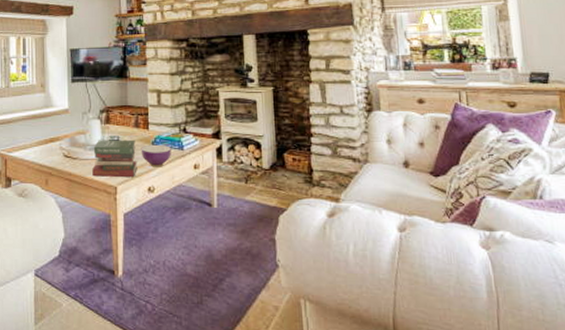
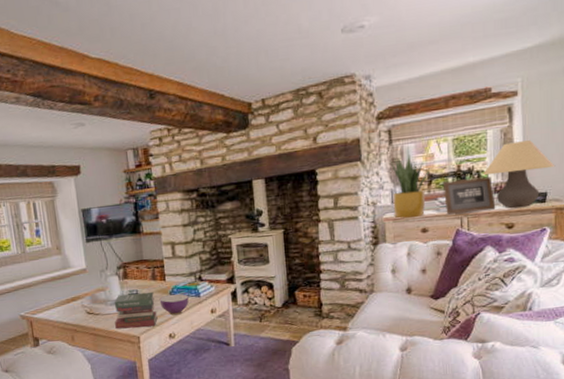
planter: none [383,23,424,86] -> present [390,154,430,218]
picture frame: none [438,52,496,87] -> present [442,176,496,214]
table lamp: none [480,19,556,87] -> present [483,140,556,209]

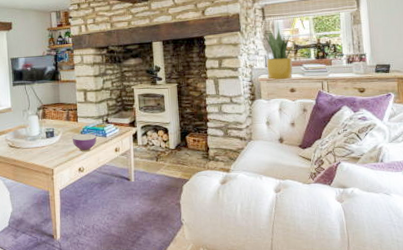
books: present [114,291,158,329] -> none [33,130,70,162]
picture frame: present [442,176,496,214] -> none [306,49,350,78]
table lamp: present [483,140,556,209] -> none [338,22,396,76]

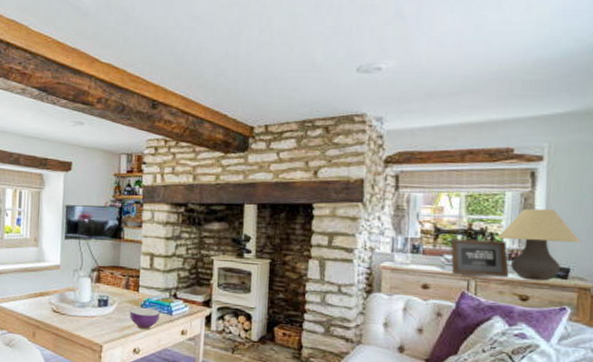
planter: present [263,28,296,79] -> none [393,204,437,271]
picture frame: none [306,49,350,78] -> present [450,238,509,277]
table lamp: none [338,22,396,76] -> present [497,208,582,281]

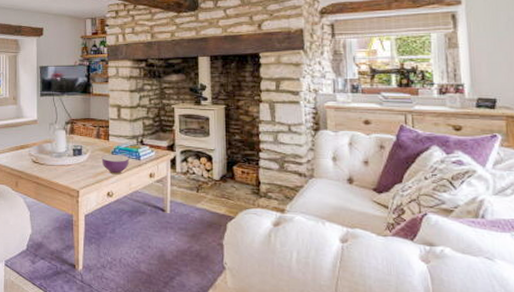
picture frame: present [450,238,509,277] -> none [385,77,442,110]
table lamp: present [497,208,582,281] -> none [427,47,504,111]

